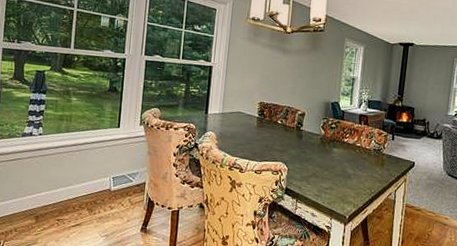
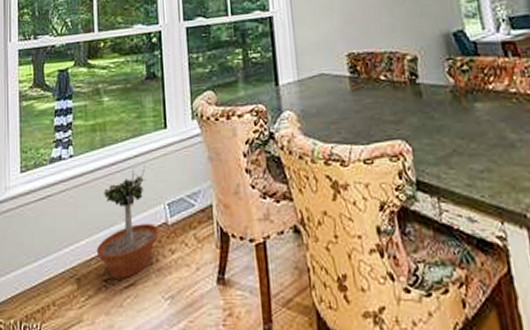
potted tree: none [53,149,104,220] -> present [96,164,159,279]

